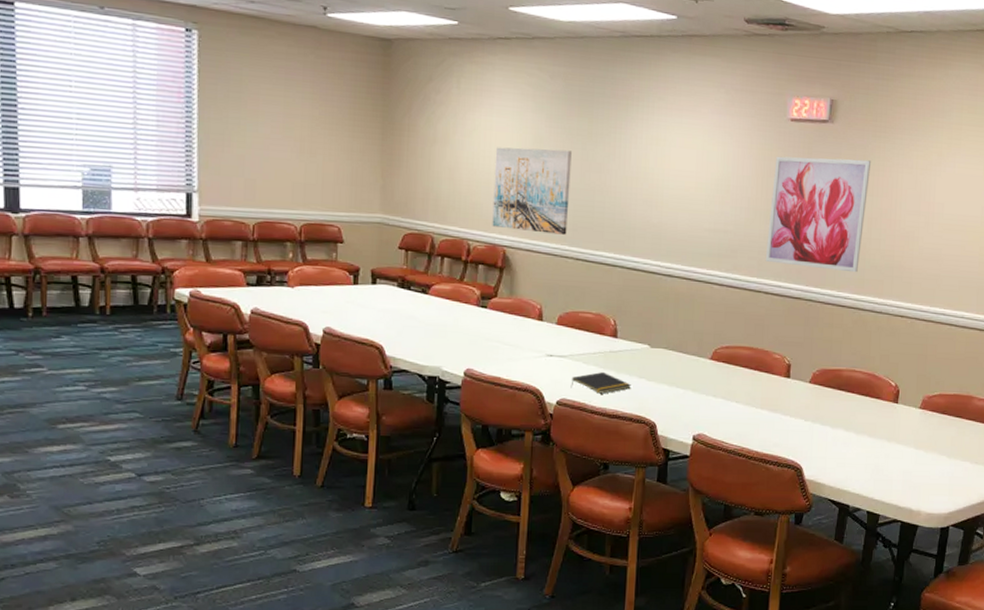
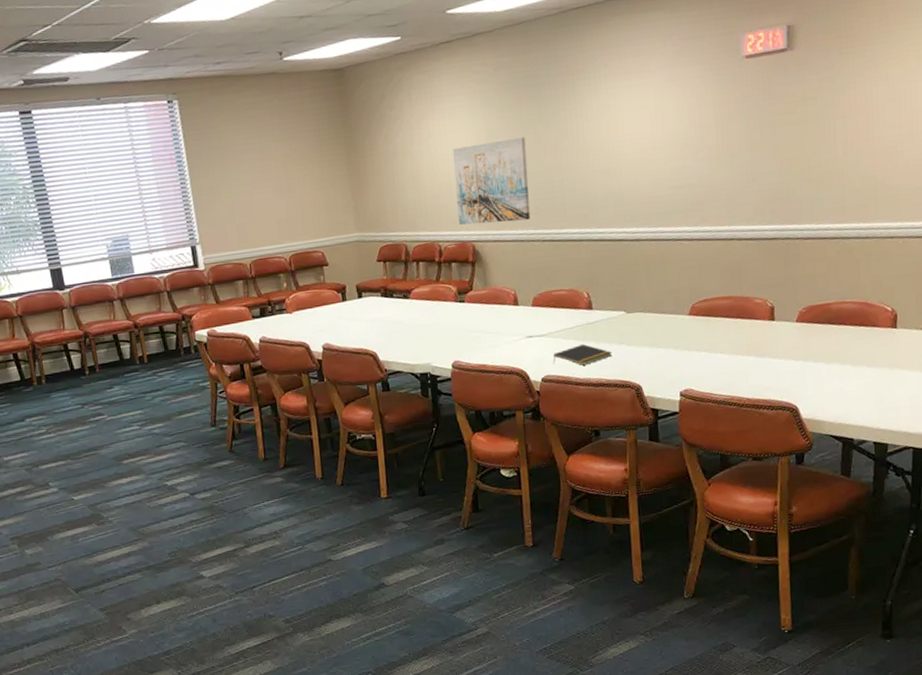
wall art: present [765,156,872,273] -> none [733,80,840,208]

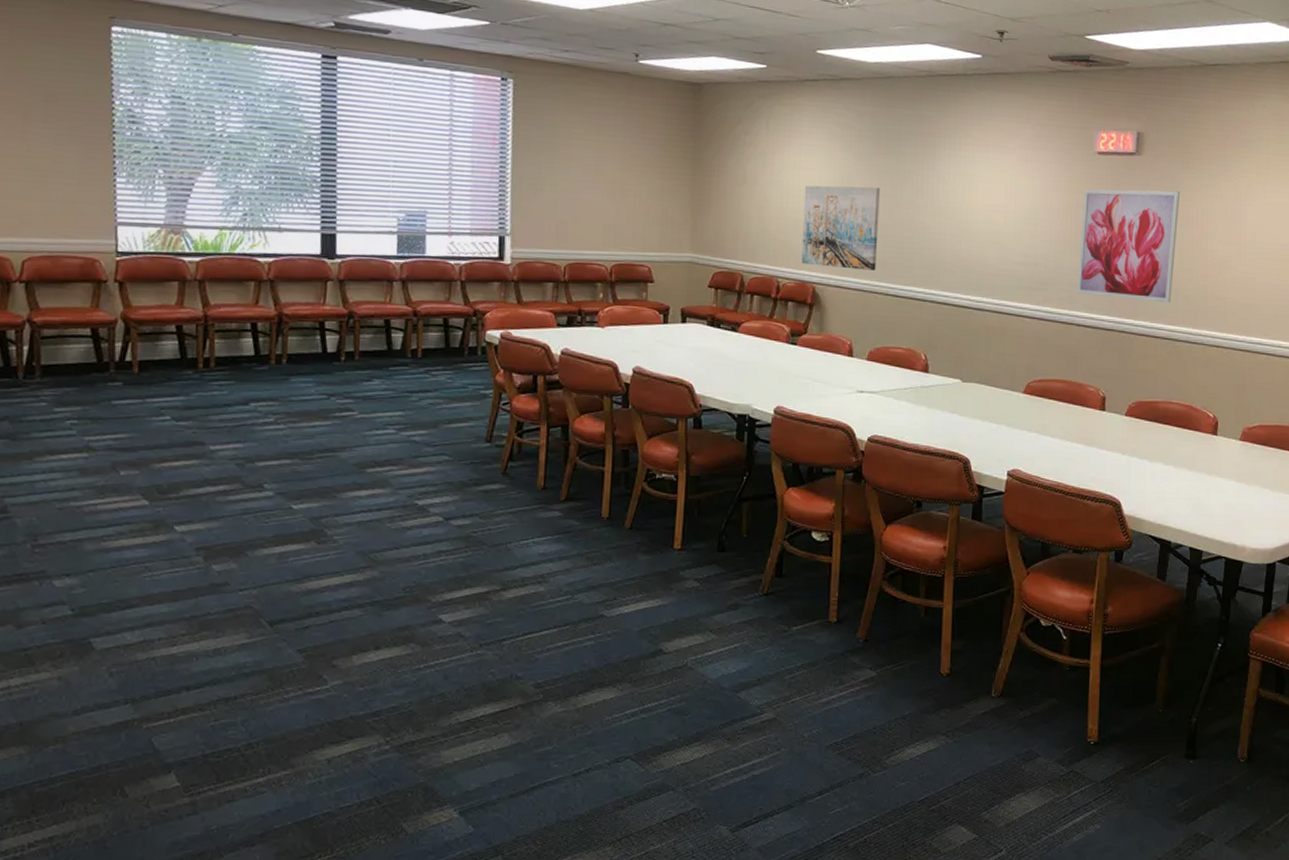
notepad: present [553,344,612,366] -> none [882,408,944,430]
wall art: none [733,80,840,208] -> present [1076,189,1181,303]

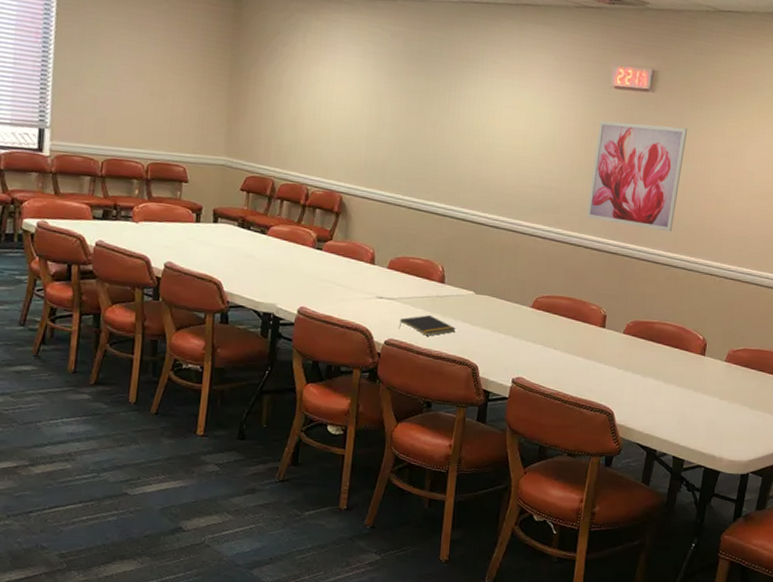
wall art: present [801,185,880,271] -> none [330,99,409,185]
notepad: none [882,408,944,430] -> present [398,315,456,336]

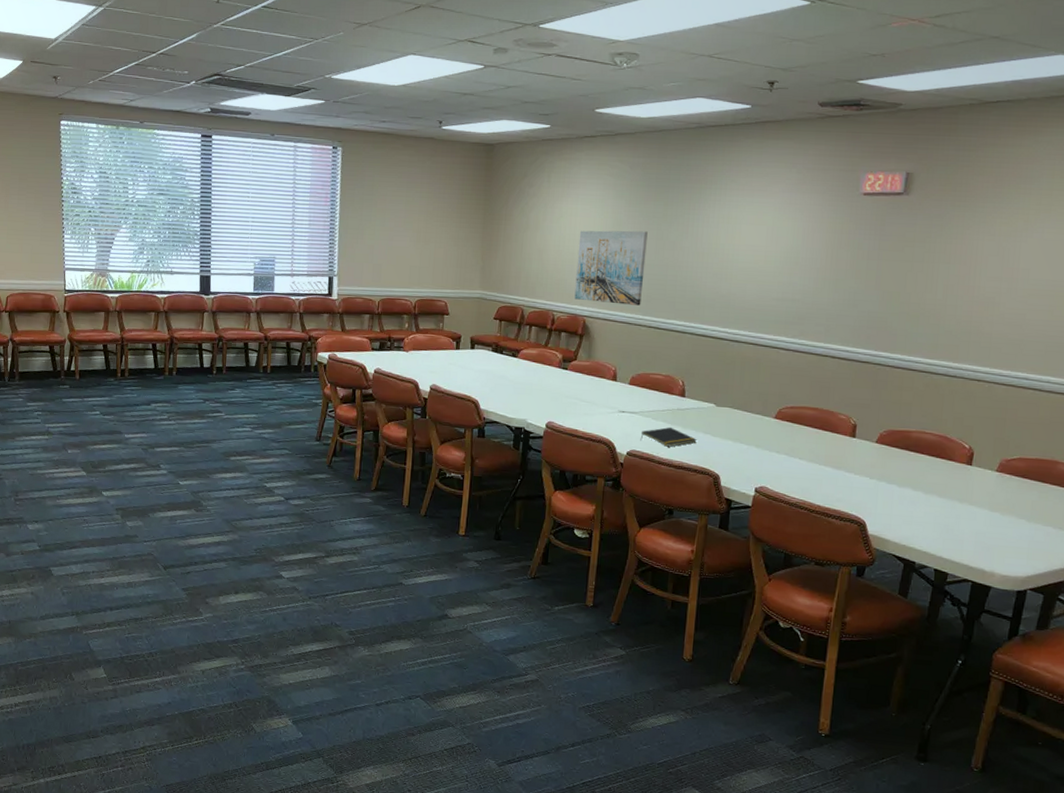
wall art: none [330,99,409,185] -> present [574,230,648,306]
wall art: present [586,120,688,232] -> none [833,228,949,338]

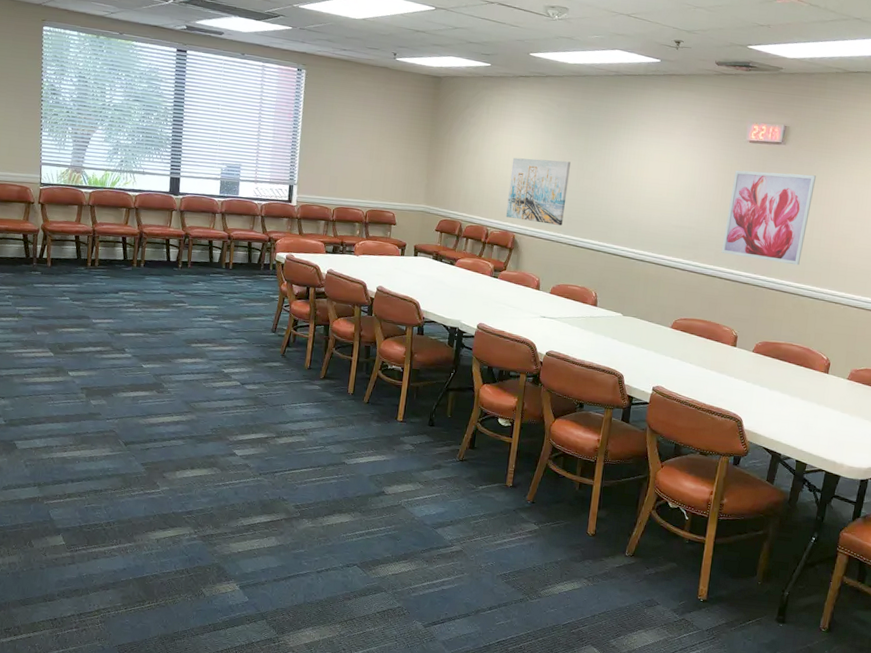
notepad: present [640,427,697,447] -> none [558,332,606,349]
wall art: none [833,228,949,338] -> present [721,170,817,266]

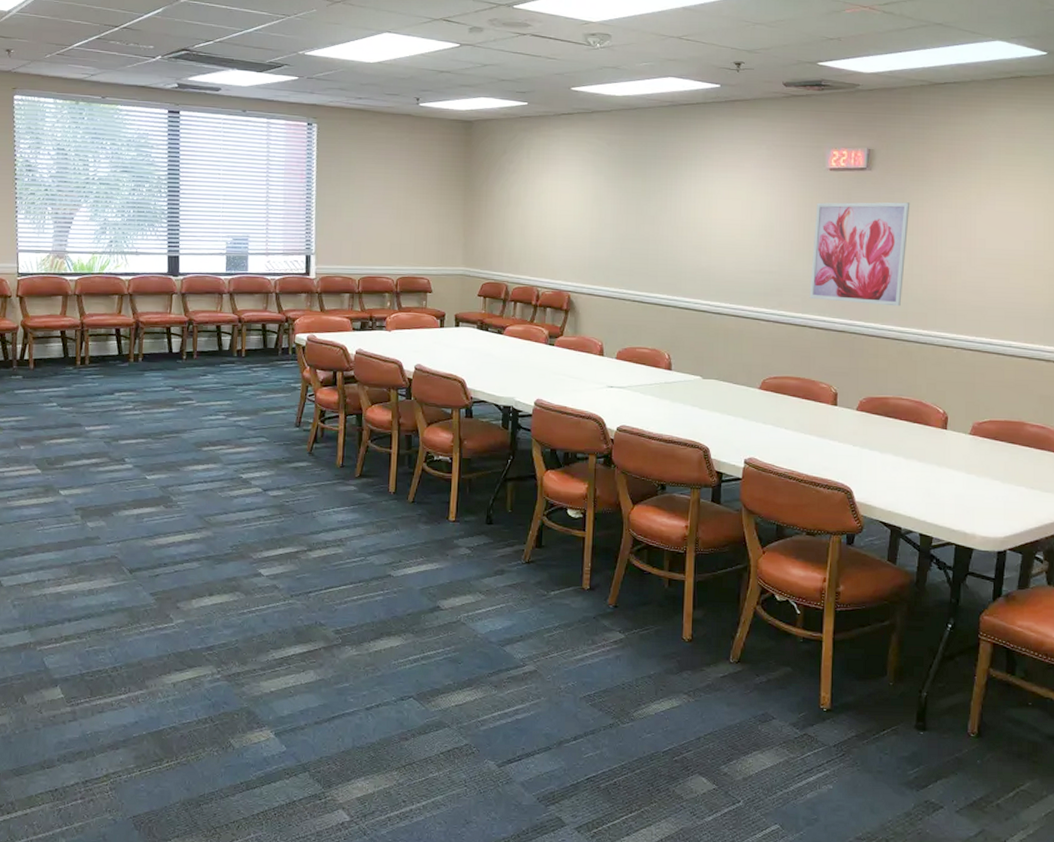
wall art: present [506,157,571,226] -> none [558,206,628,280]

